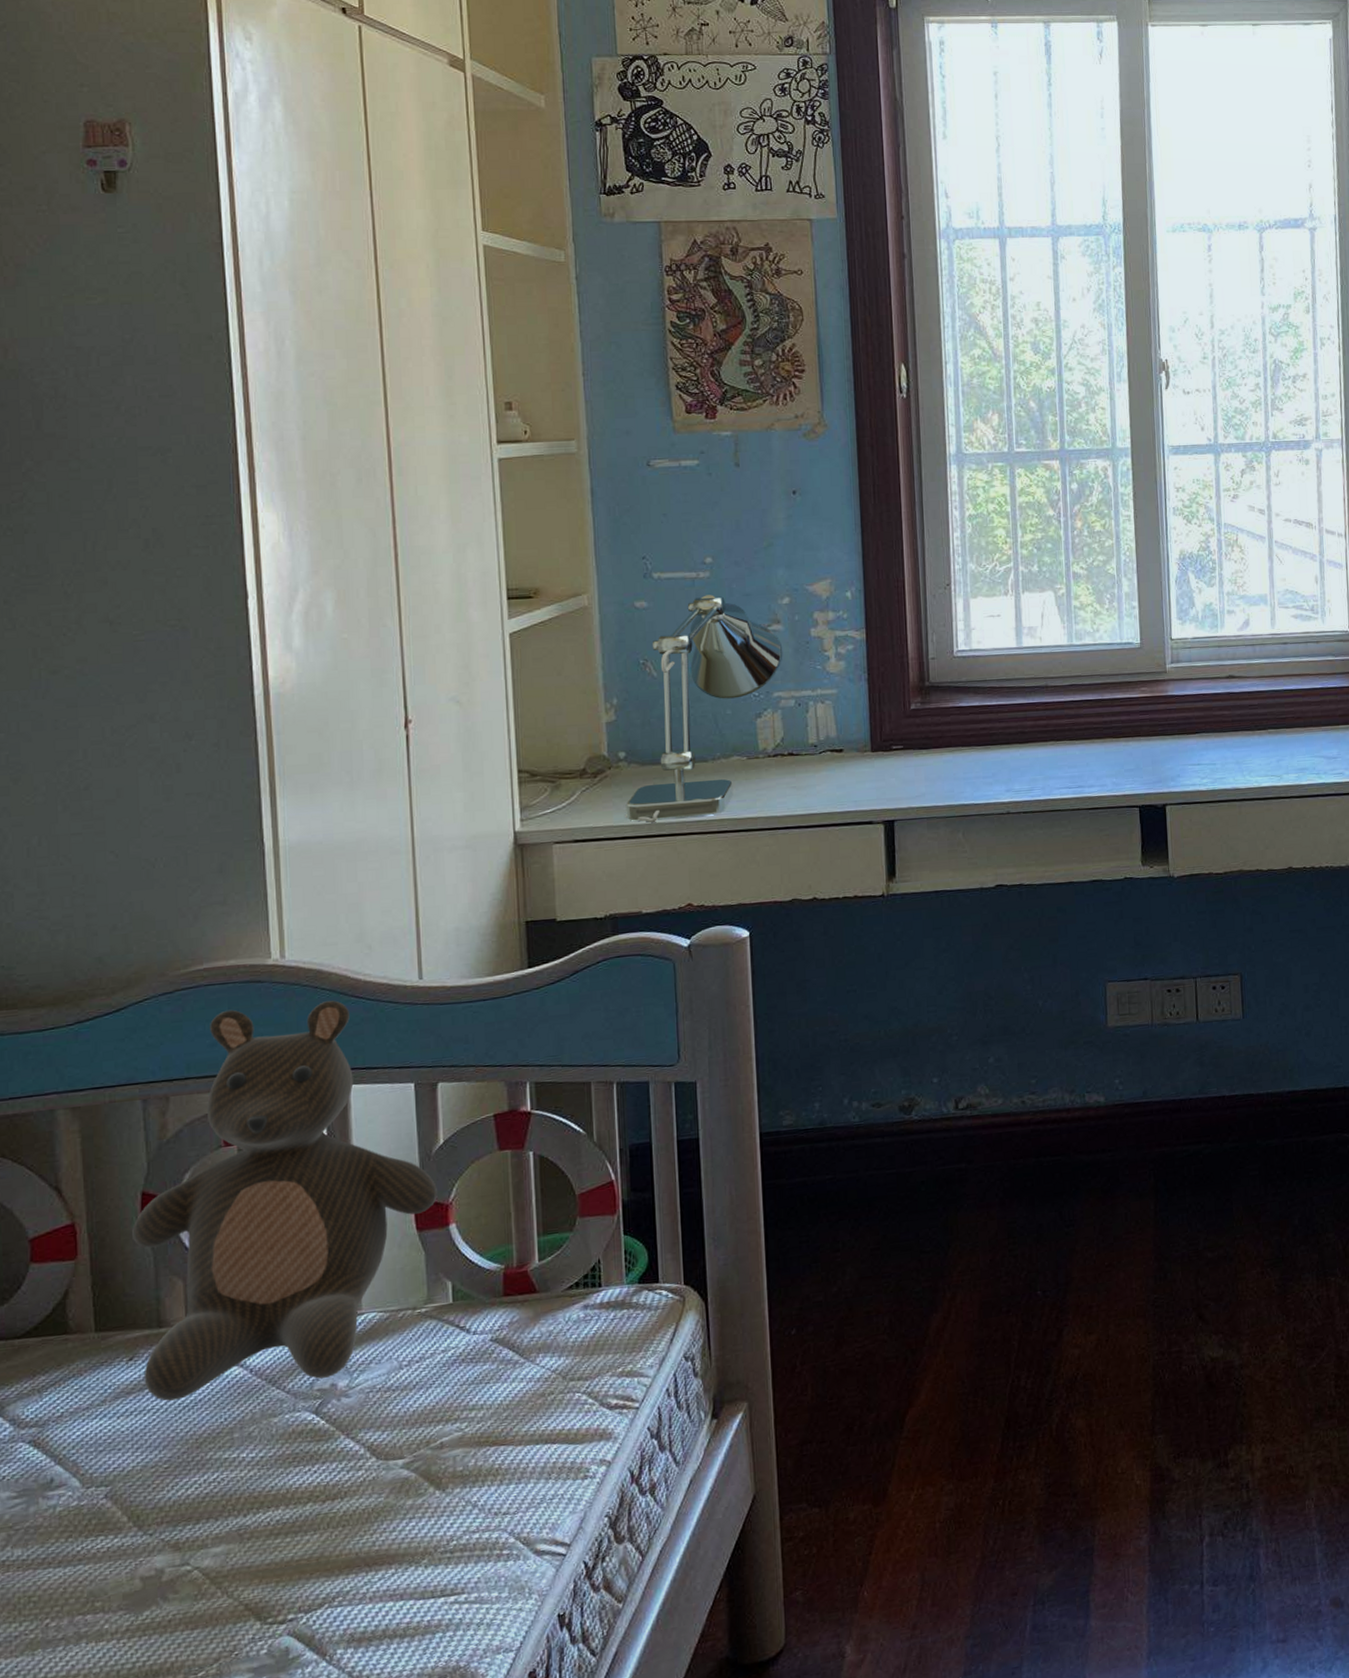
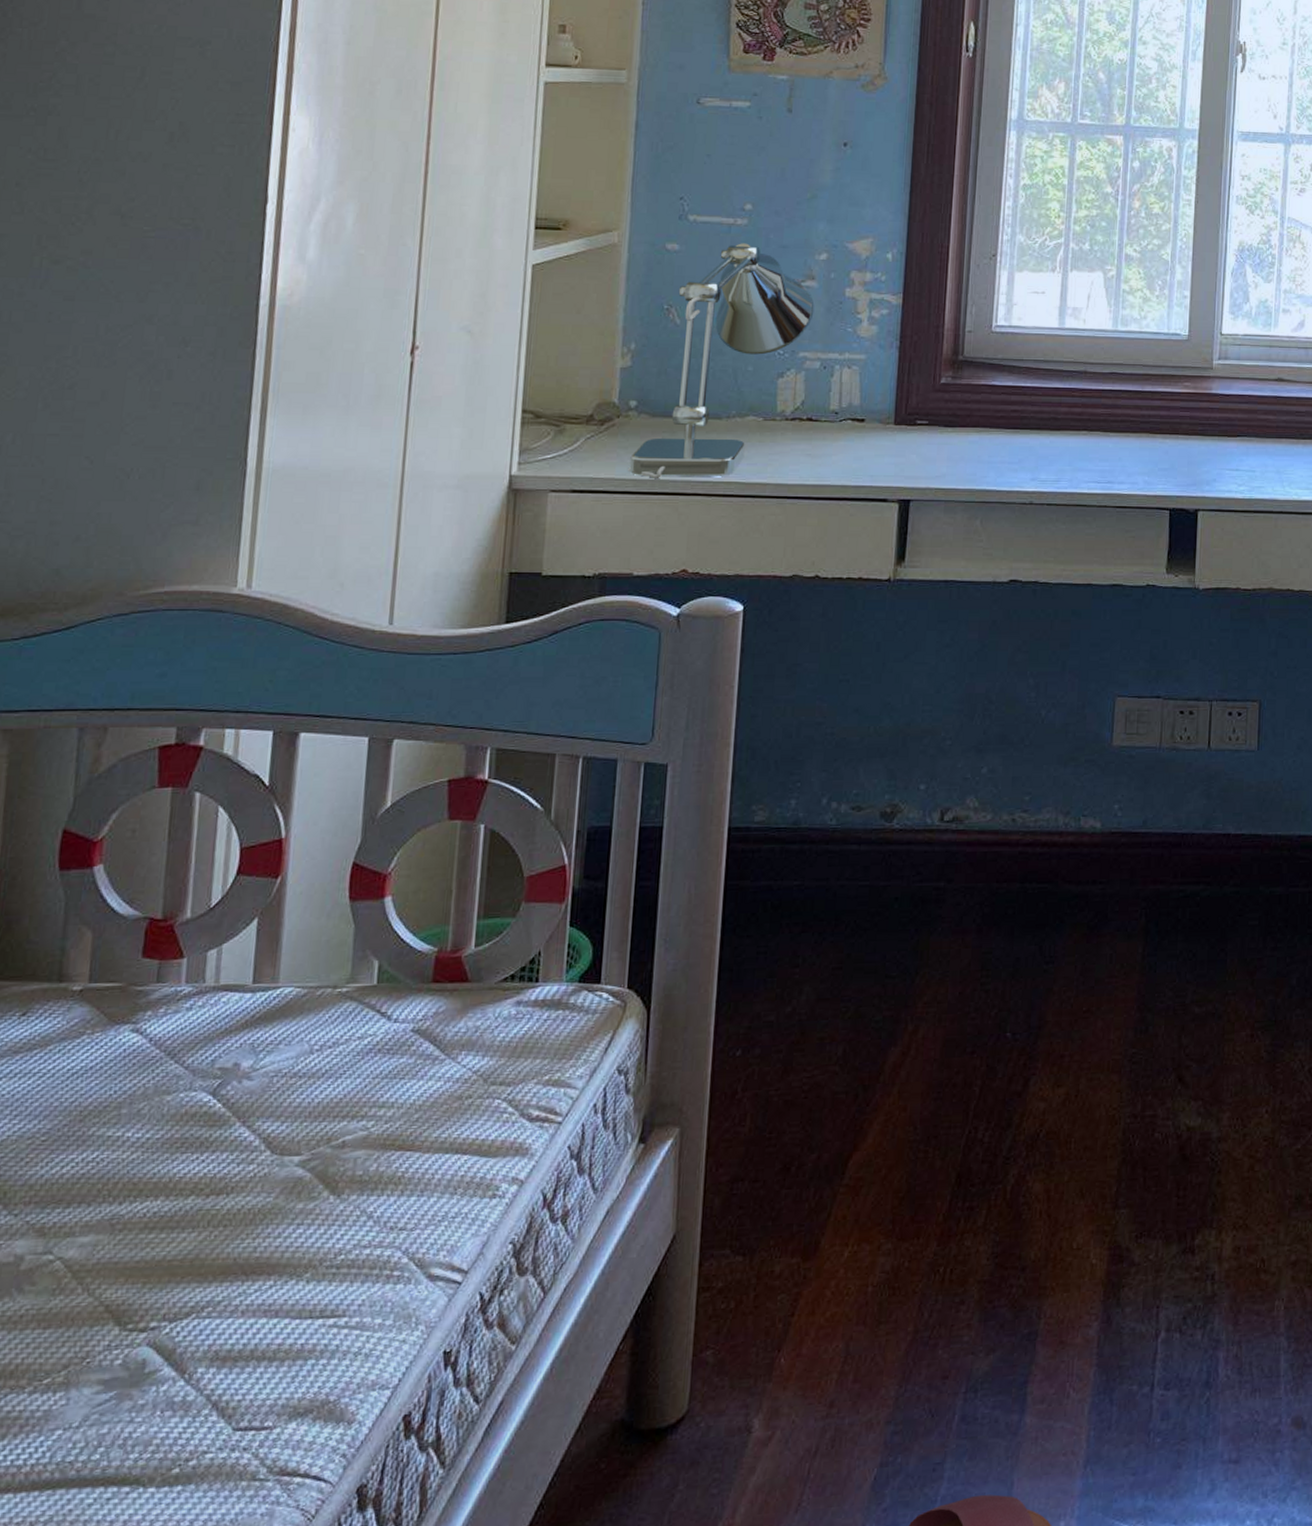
stuffed bear: present [132,1000,437,1401] -> none [34,638,377,1065]

